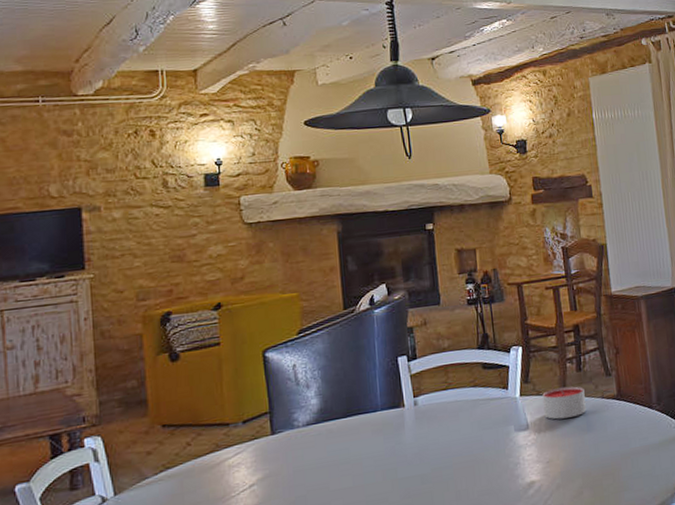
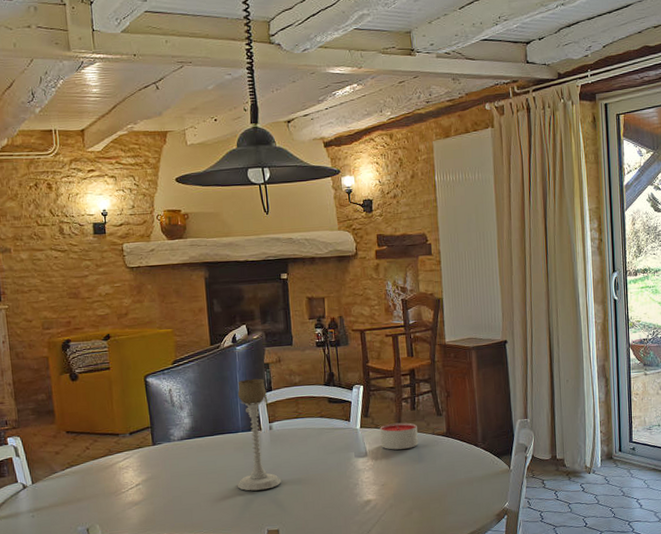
candle holder: none [375,345,429,482] -> present [237,378,282,491]

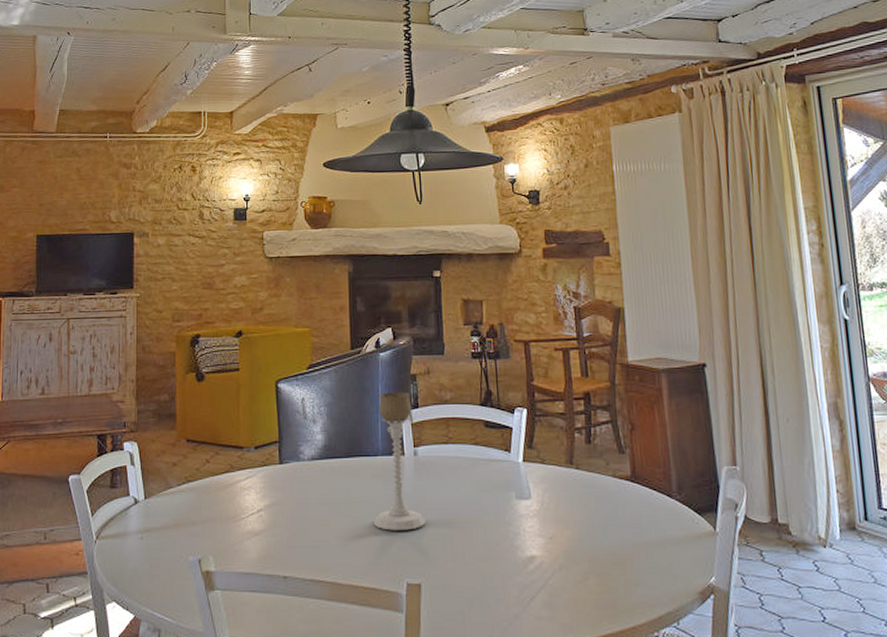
candle: present [380,422,418,450] -> none [547,458,595,493]

